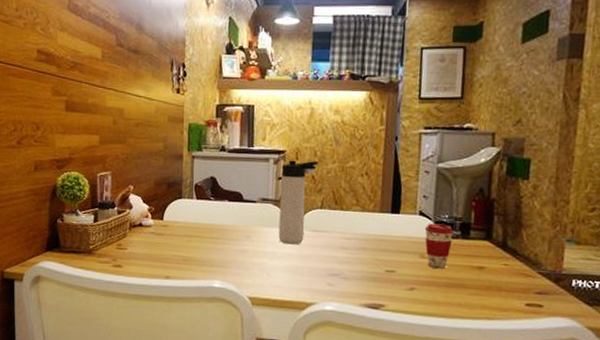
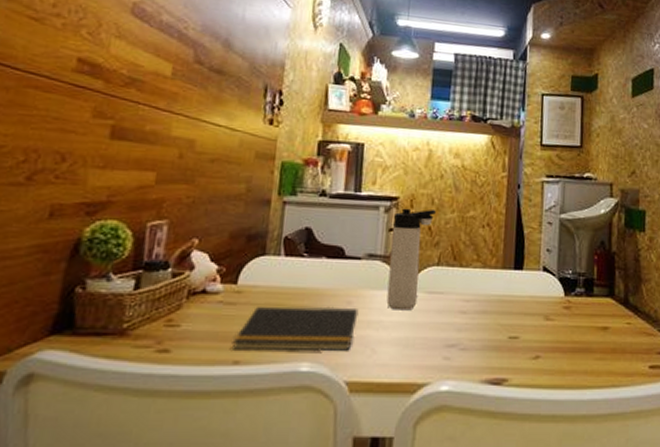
notepad: none [163,237,256,274] -> present [232,306,359,352]
coffee cup: present [424,223,455,270] -> none [548,280,579,333]

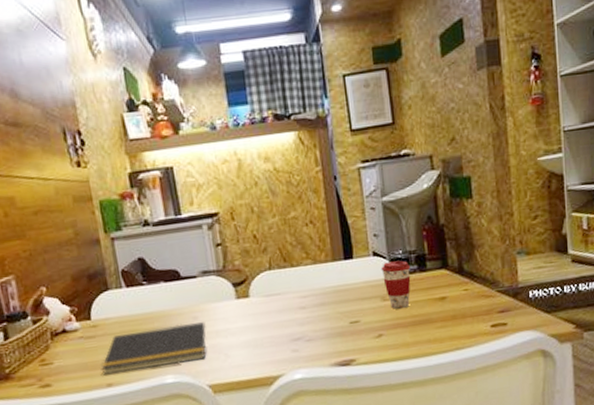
thermos bottle: present [386,208,436,311] -> none [218,218,258,317]
coffee cup: none [548,280,579,333] -> present [381,260,411,309]

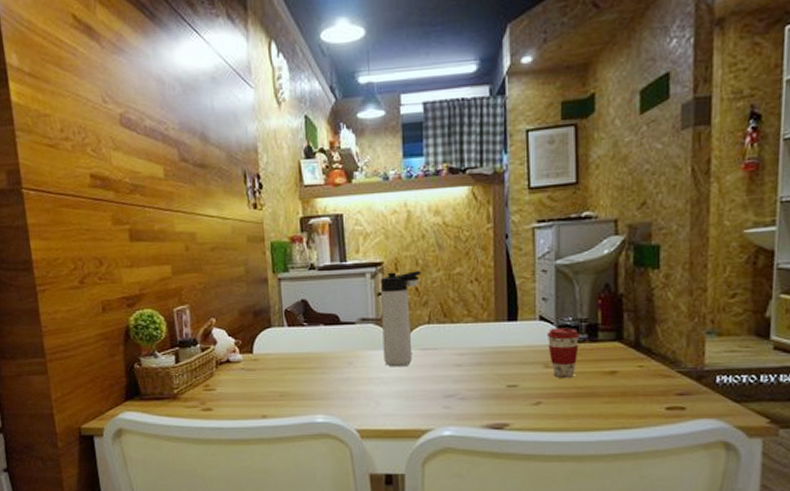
notepad: present [101,322,206,376] -> none [258,367,360,407]
thermos bottle: none [218,218,258,317] -> present [381,271,421,367]

